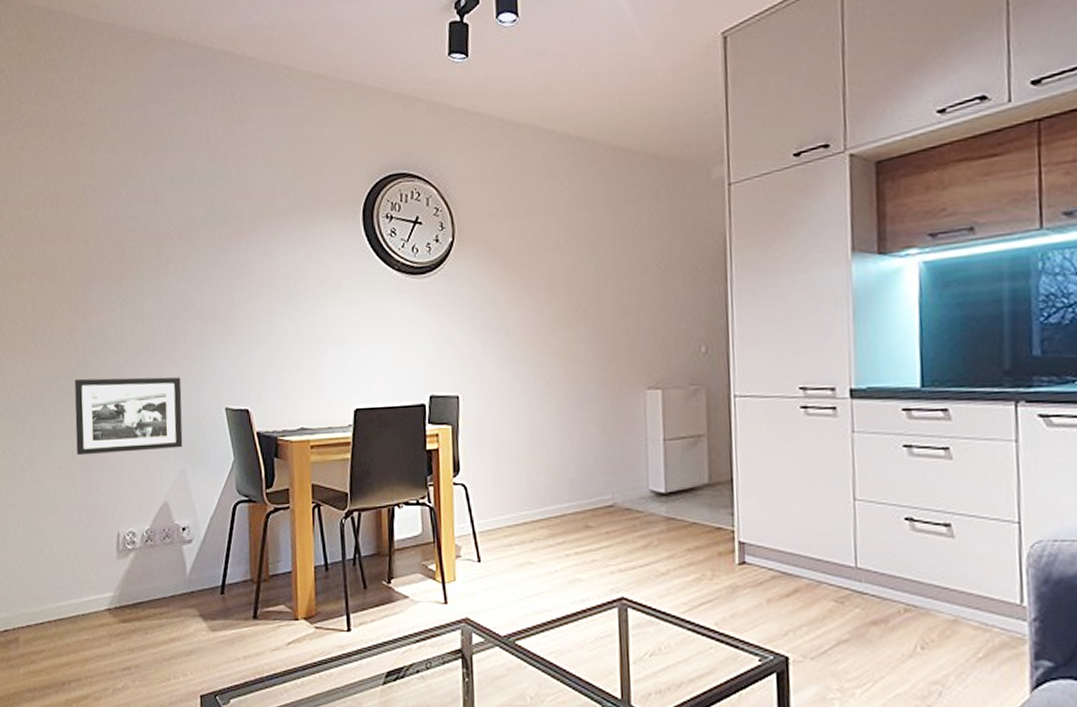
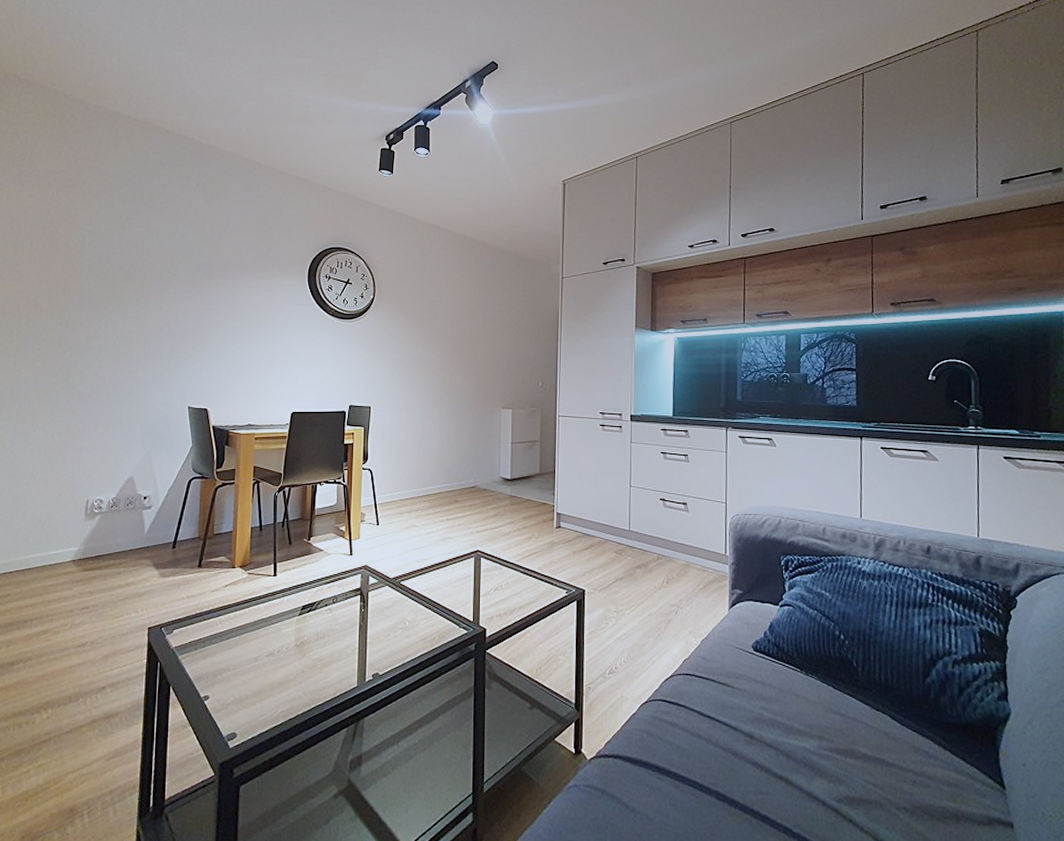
picture frame: present [75,377,183,456] -> none [56,378,153,438]

